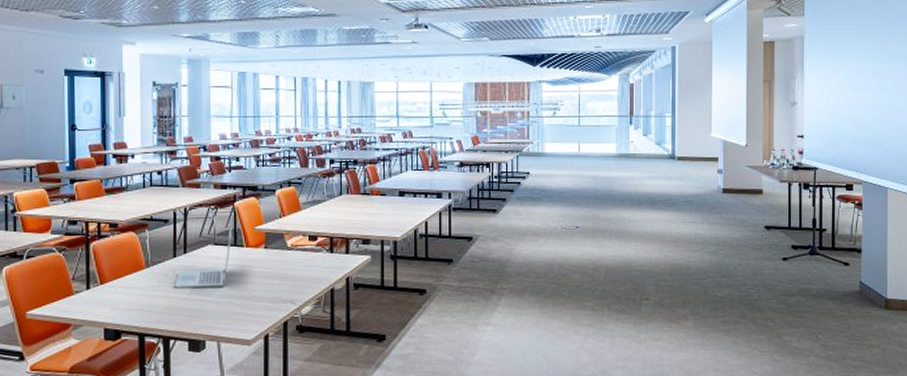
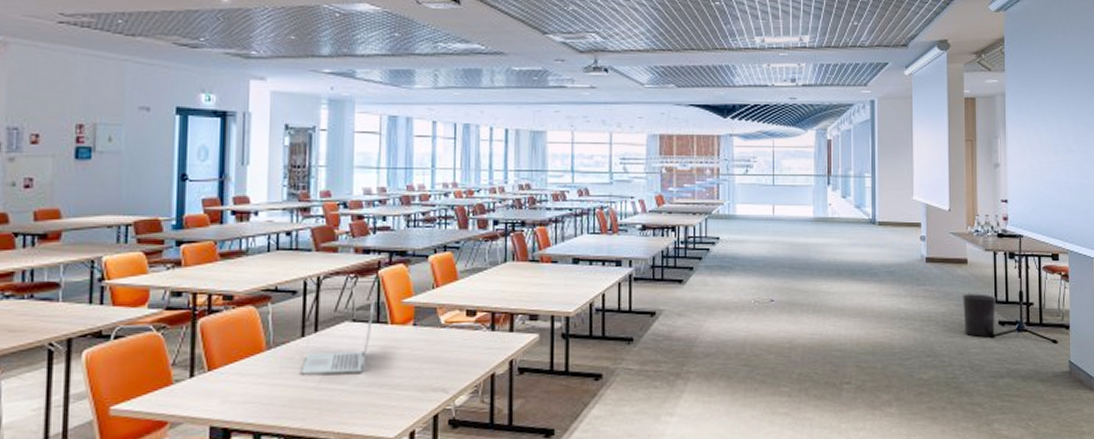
waste bin: none [756,221,791,261] -> present [962,293,997,338]

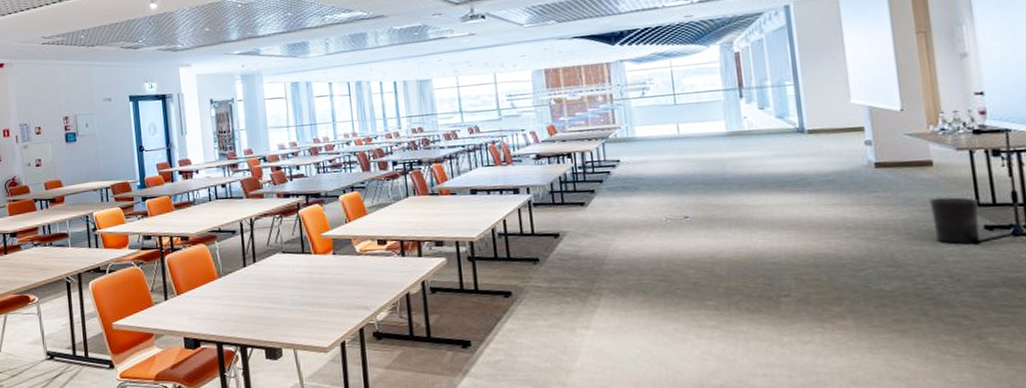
laptop: present [301,300,374,375] -> none [247,235,299,297]

